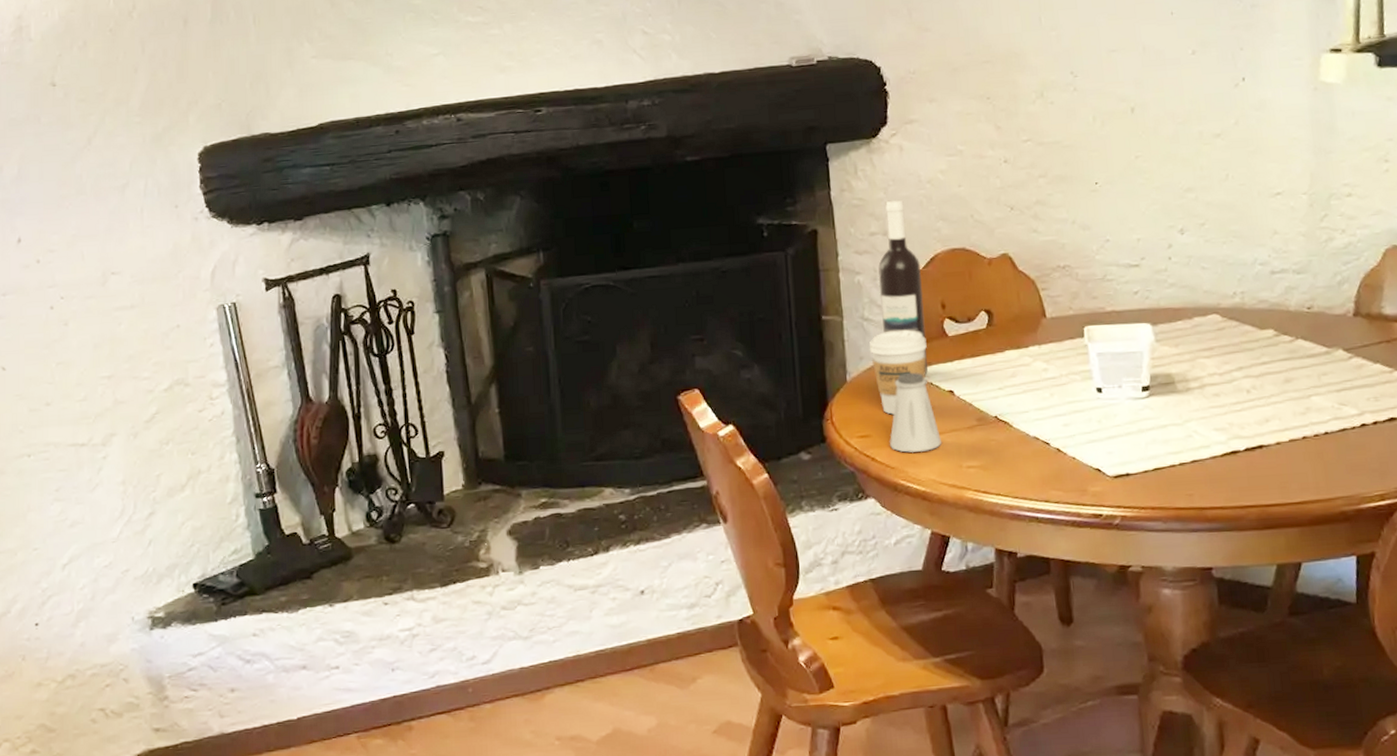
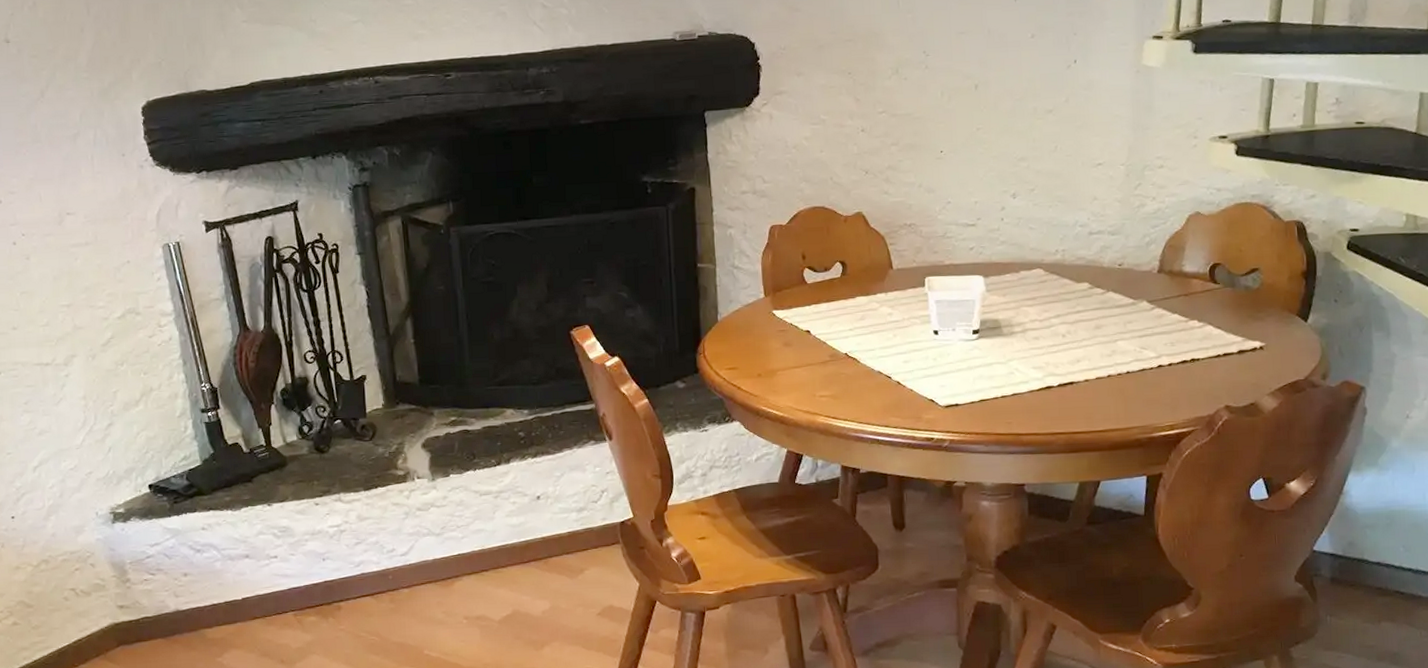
coffee cup: present [869,329,927,415] -> none [738,277,788,350]
wine bottle: present [878,199,928,374] -> none [748,162,789,316]
saltshaker: present [889,372,942,453] -> none [753,314,799,383]

